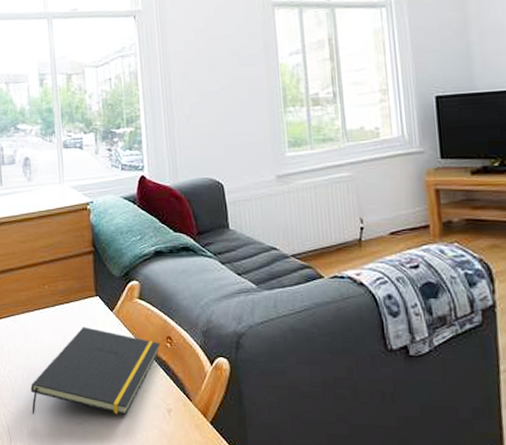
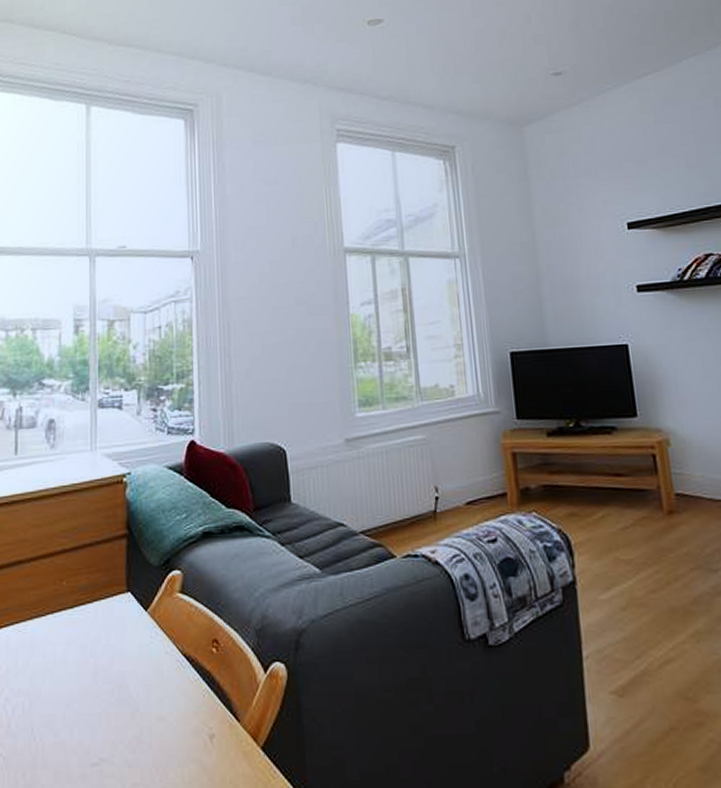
notepad: present [30,327,161,416] -> none [32,632,205,758]

